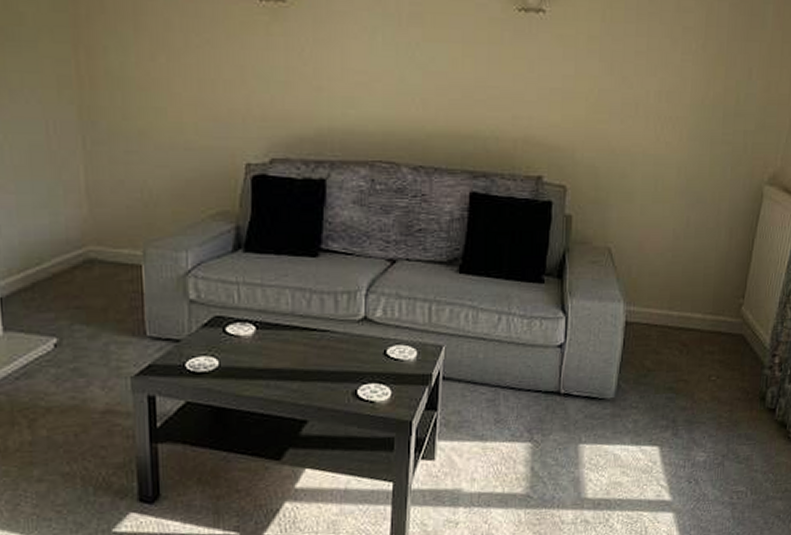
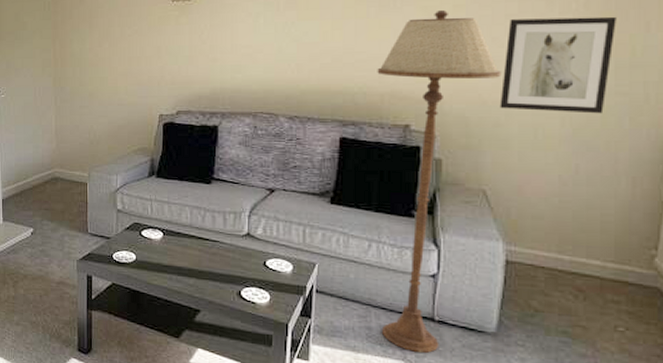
floor lamp: none [510,41,629,431] -> present [377,10,501,353]
wall art: none [626,57,727,163] -> present [500,16,616,114]

